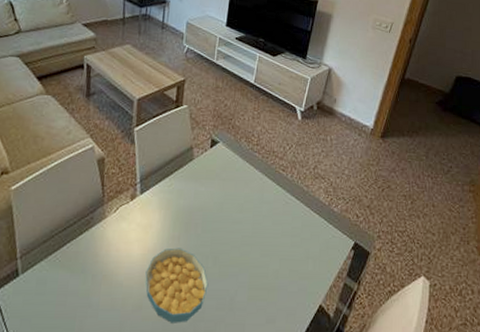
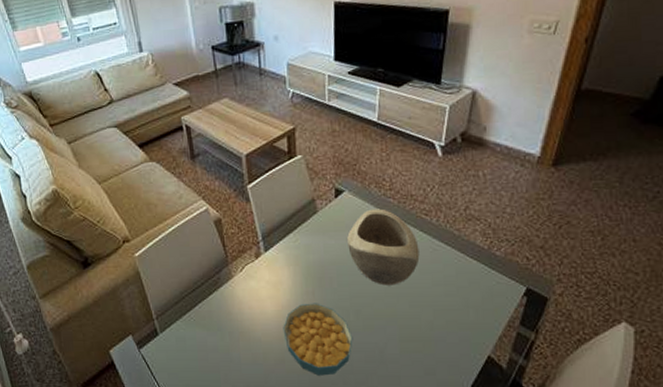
decorative bowl: none [215,161,275,234] -> present [347,208,420,286]

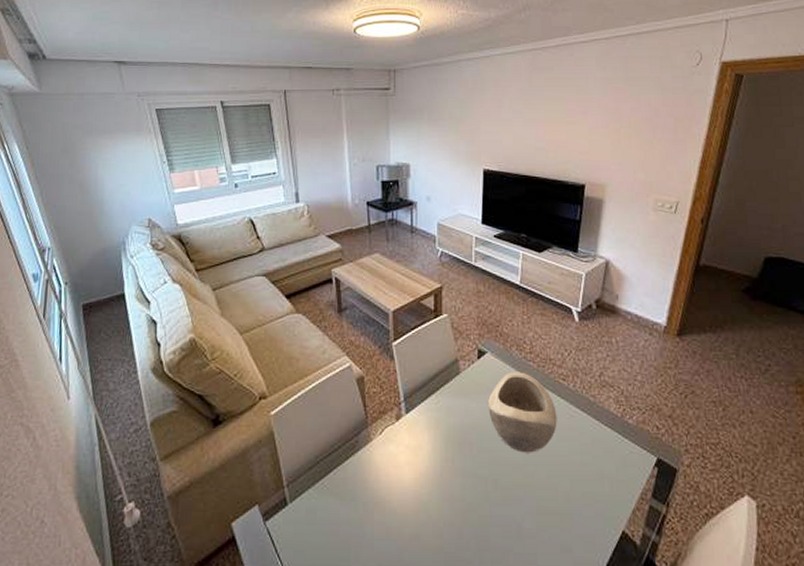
cereal bowl: present [283,303,353,376] -> none [420,470,491,553]

